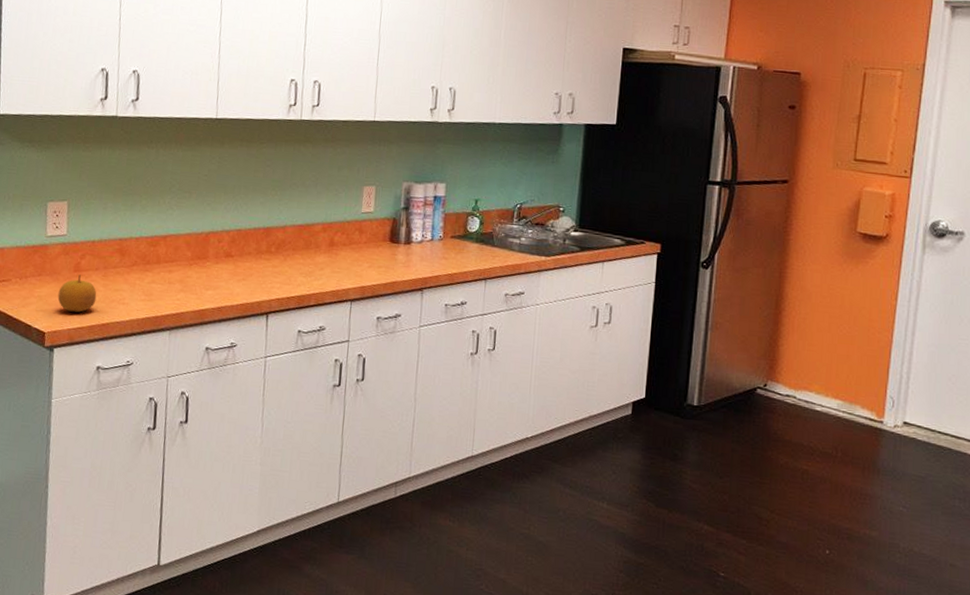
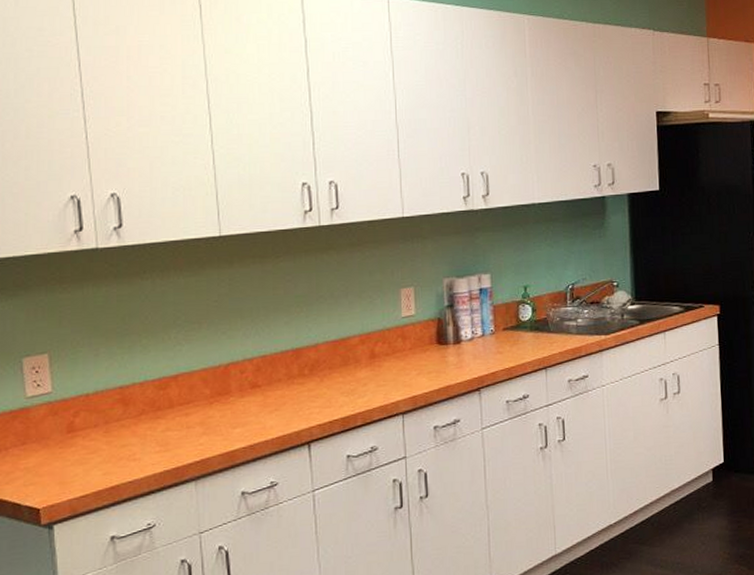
fruit: present [57,274,97,313] -> none [50,435,100,480]

